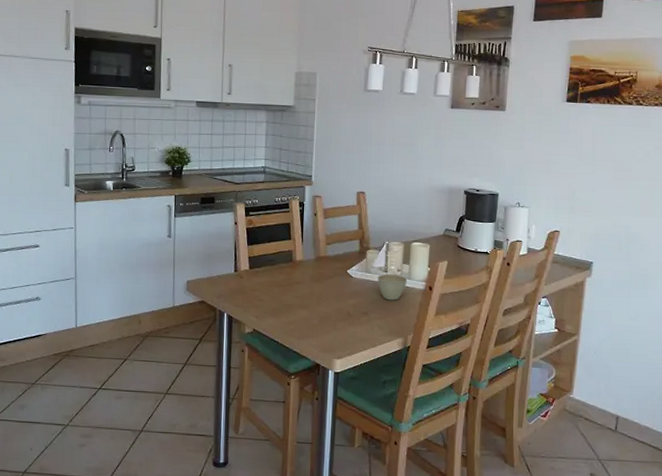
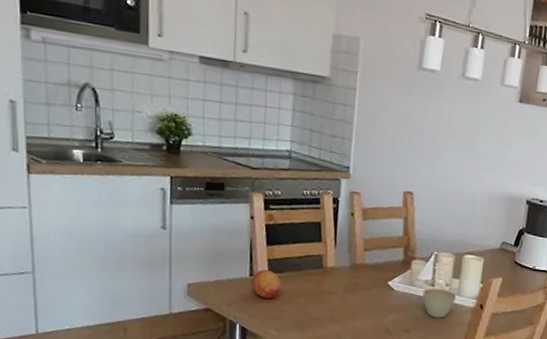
fruit: none [236,266,260,290] -> present [251,270,282,298]

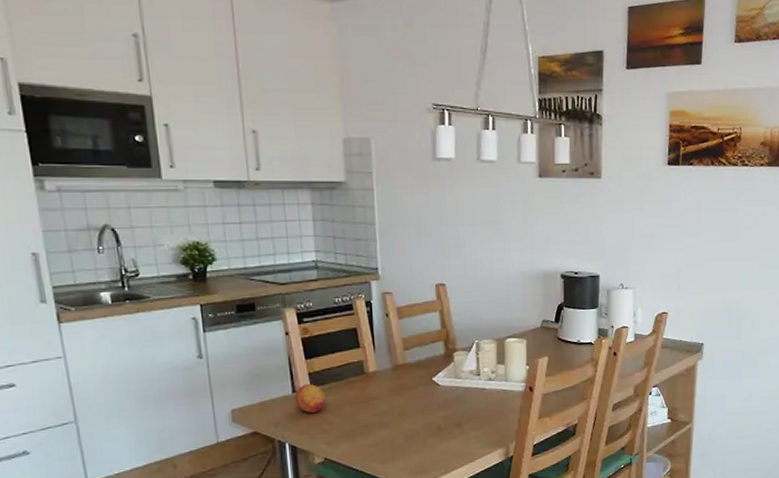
cup: present [422,287,456,319] -> none [469,376,504,408]

